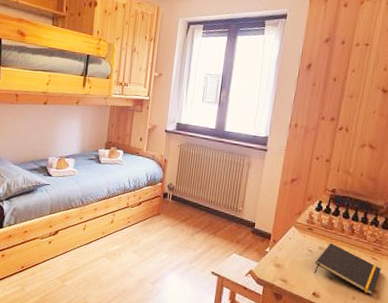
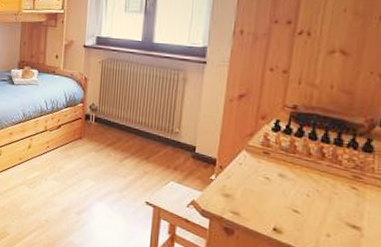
notepad: present [314,243,381,296] -> none [273,169,364,234]

